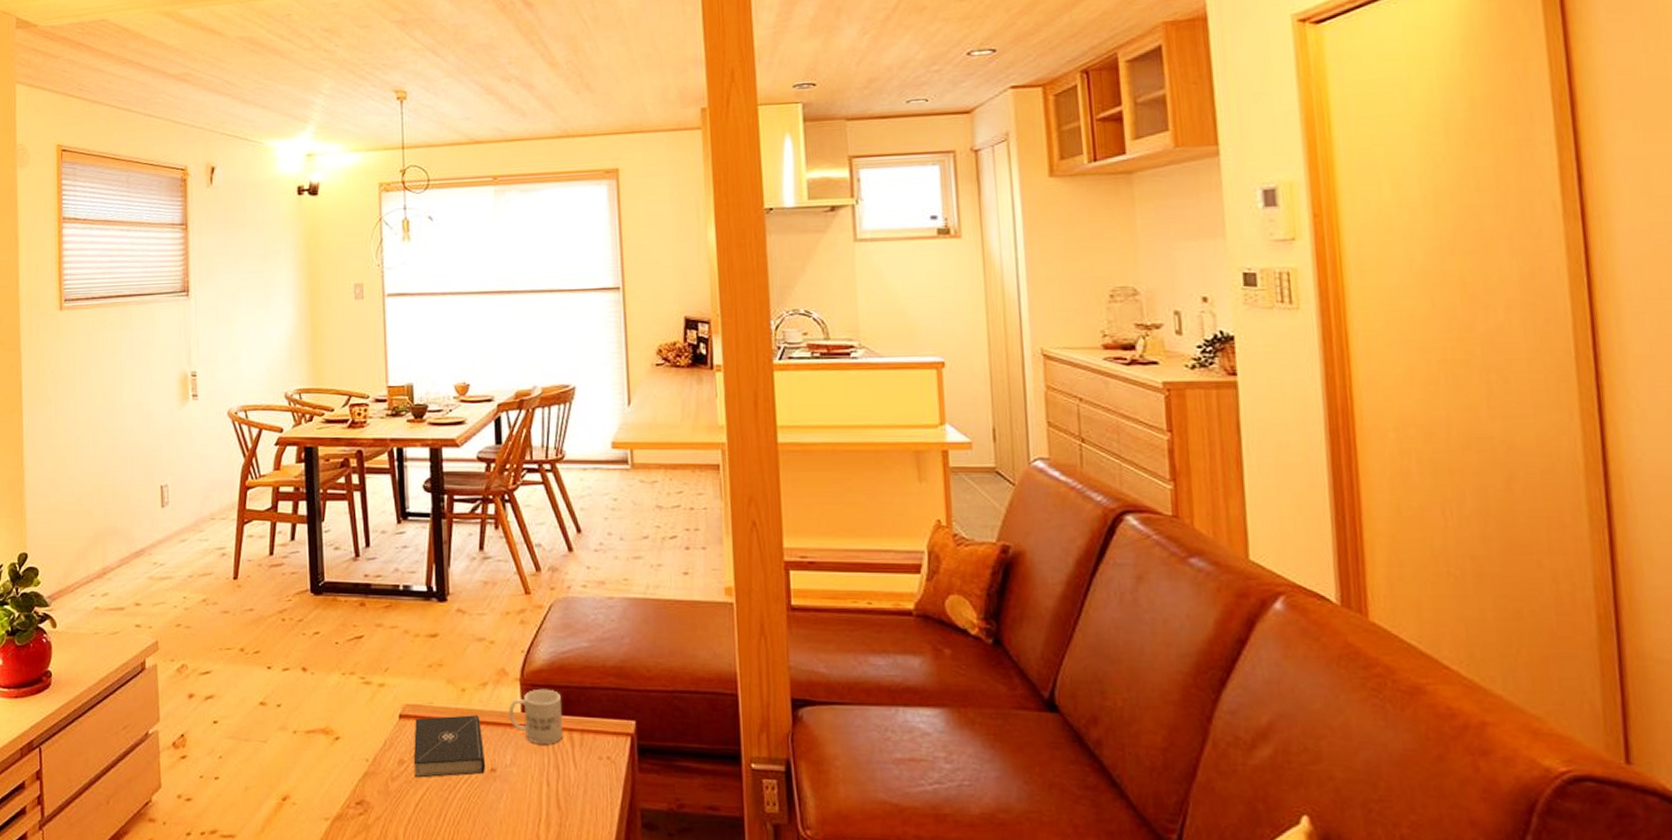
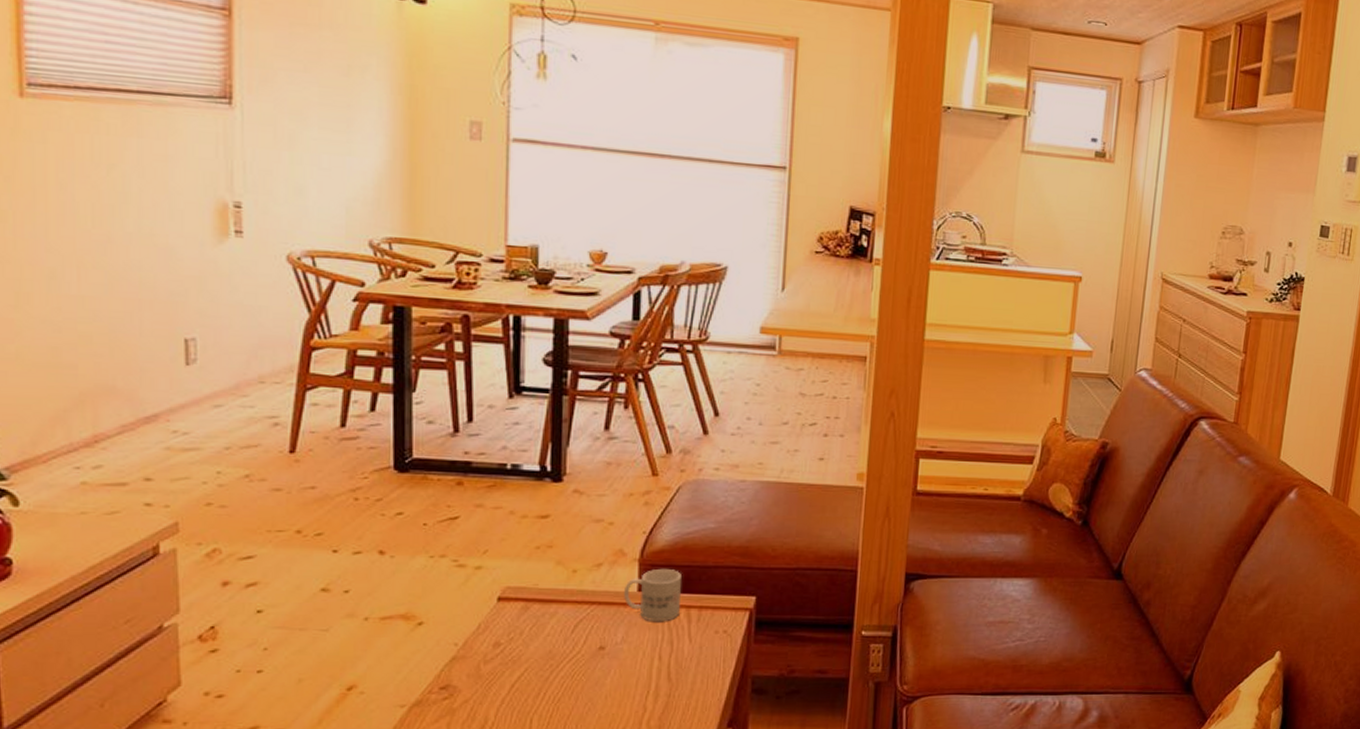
book: present [413,715,486,778] -> none [511,596,594,659]

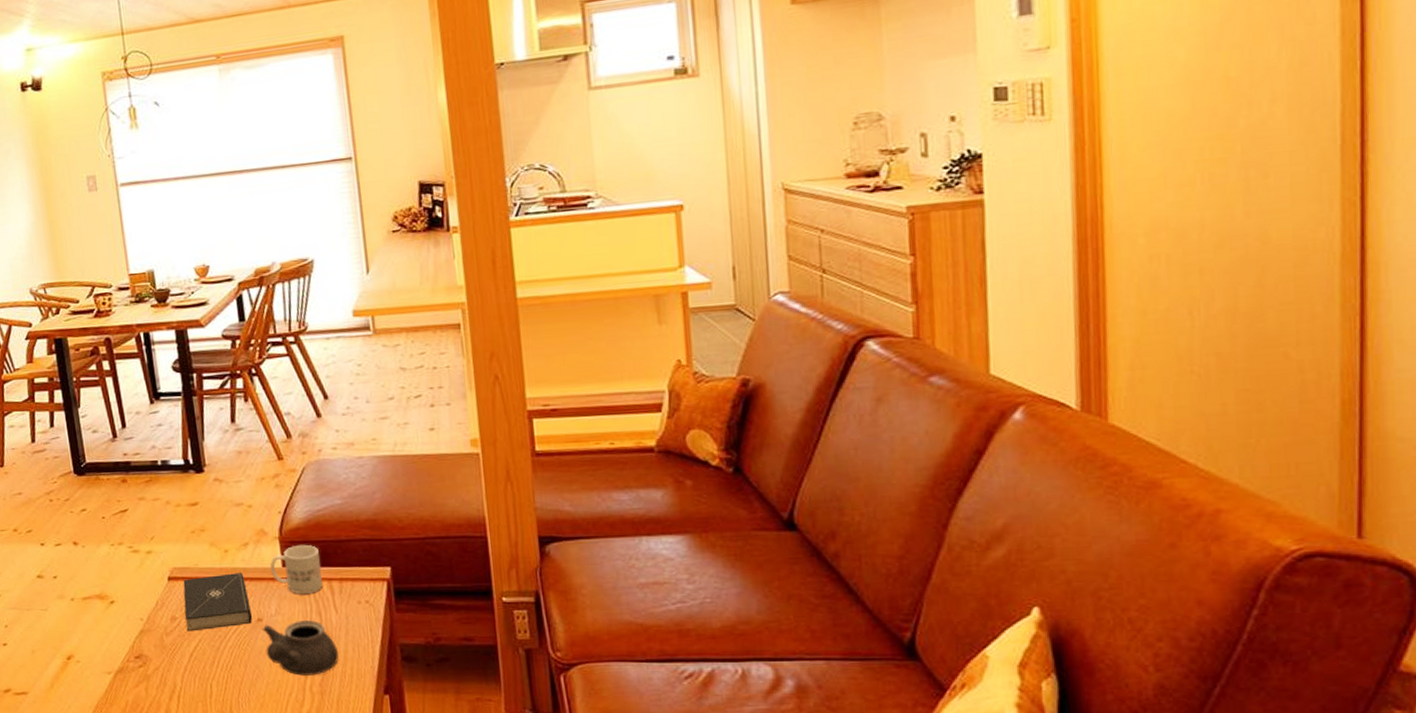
book: none [511,596,594,659] -> present [183,573,253,632]
teapot: none [603,650,685,709] -> present [262,620,339,676]

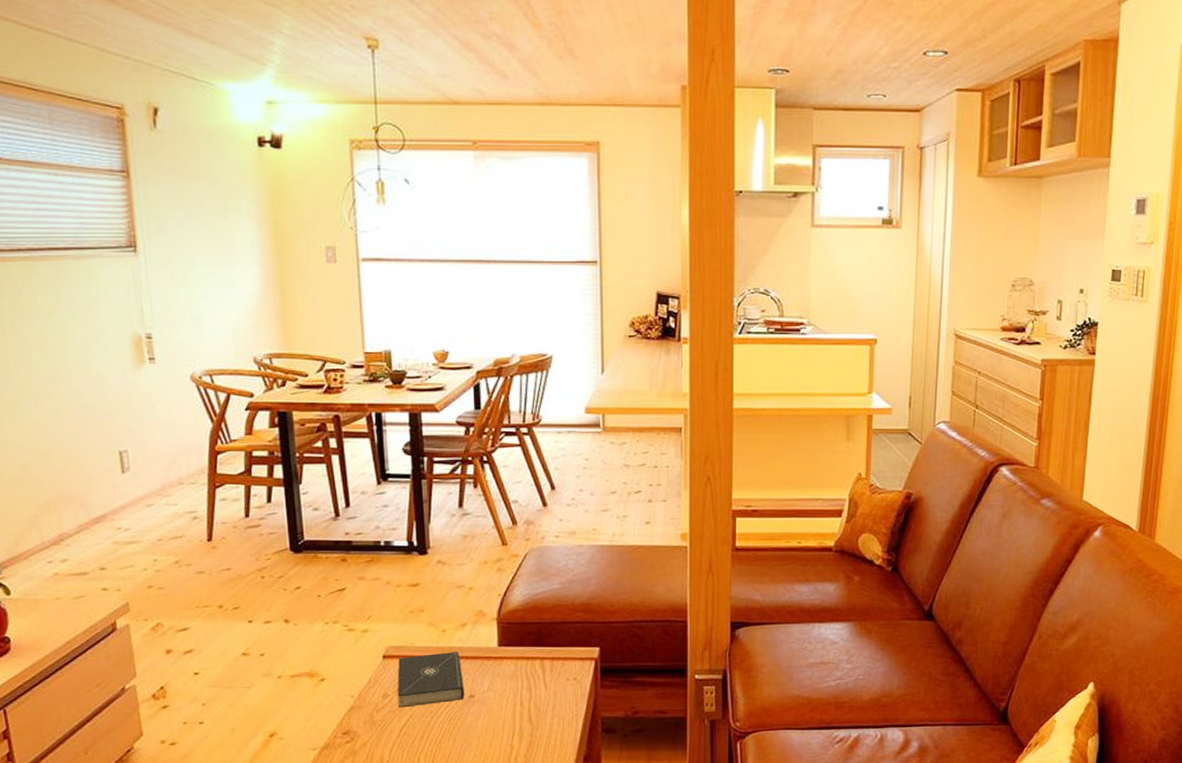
teapot: present [262,620,339,676] -> none [473,696,544,748]
mug: present [270,544,324,594] -> none [487,625,536,672]

